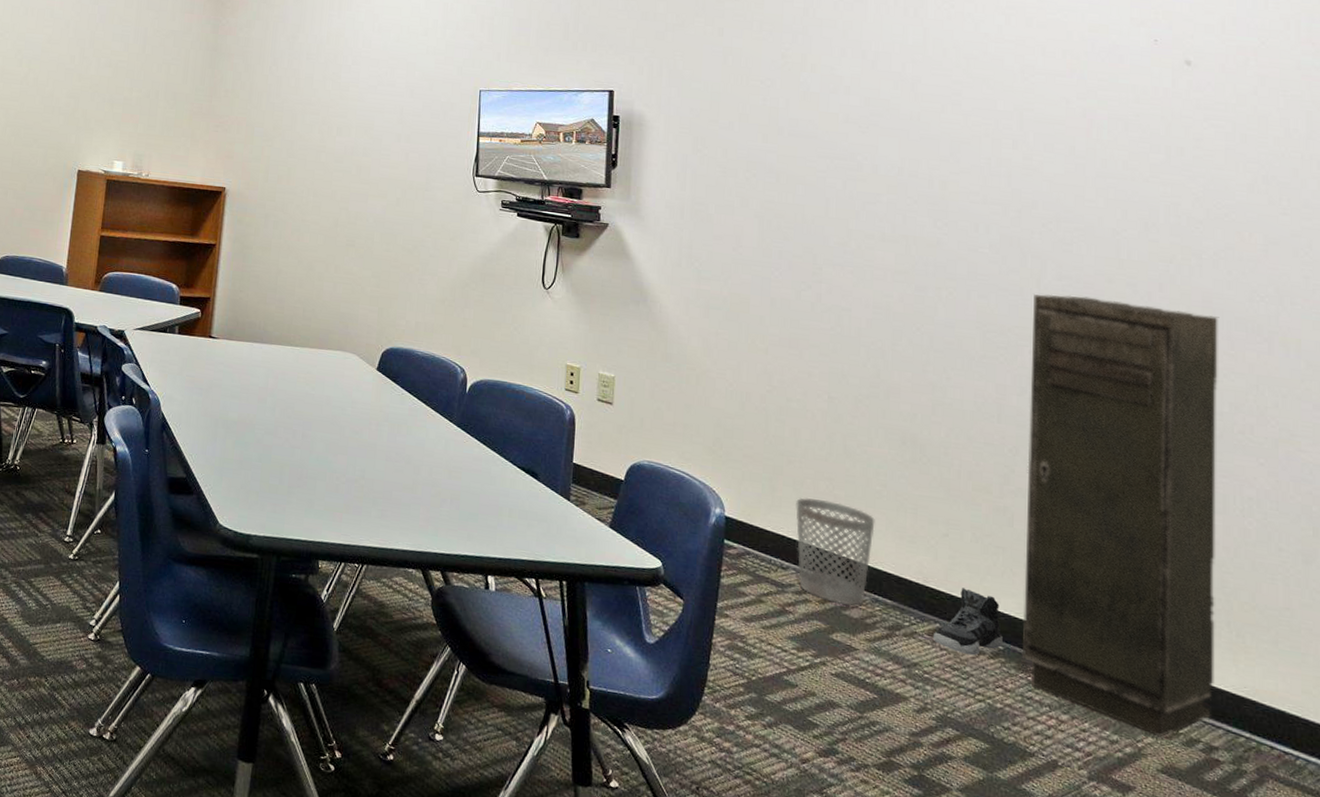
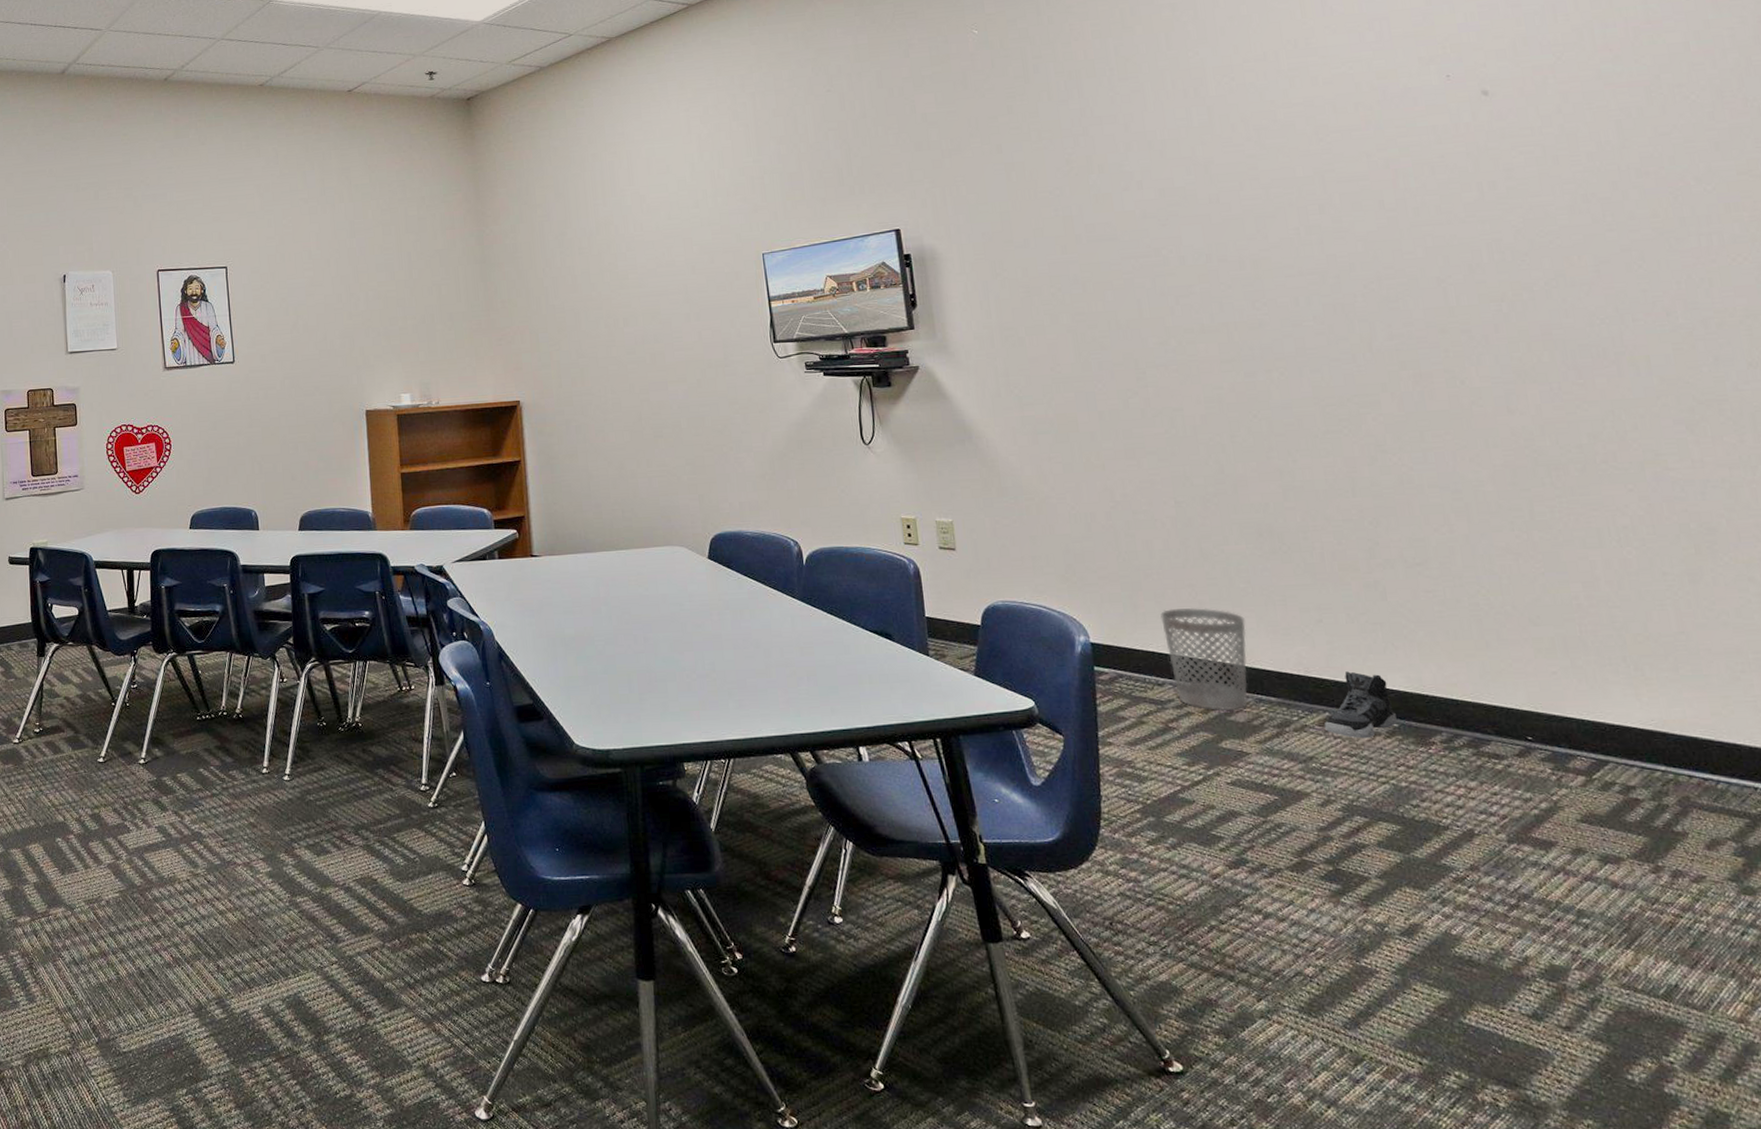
storage cabinet: present [1021,294,1220,738] -> none [1367,348,1622,787]

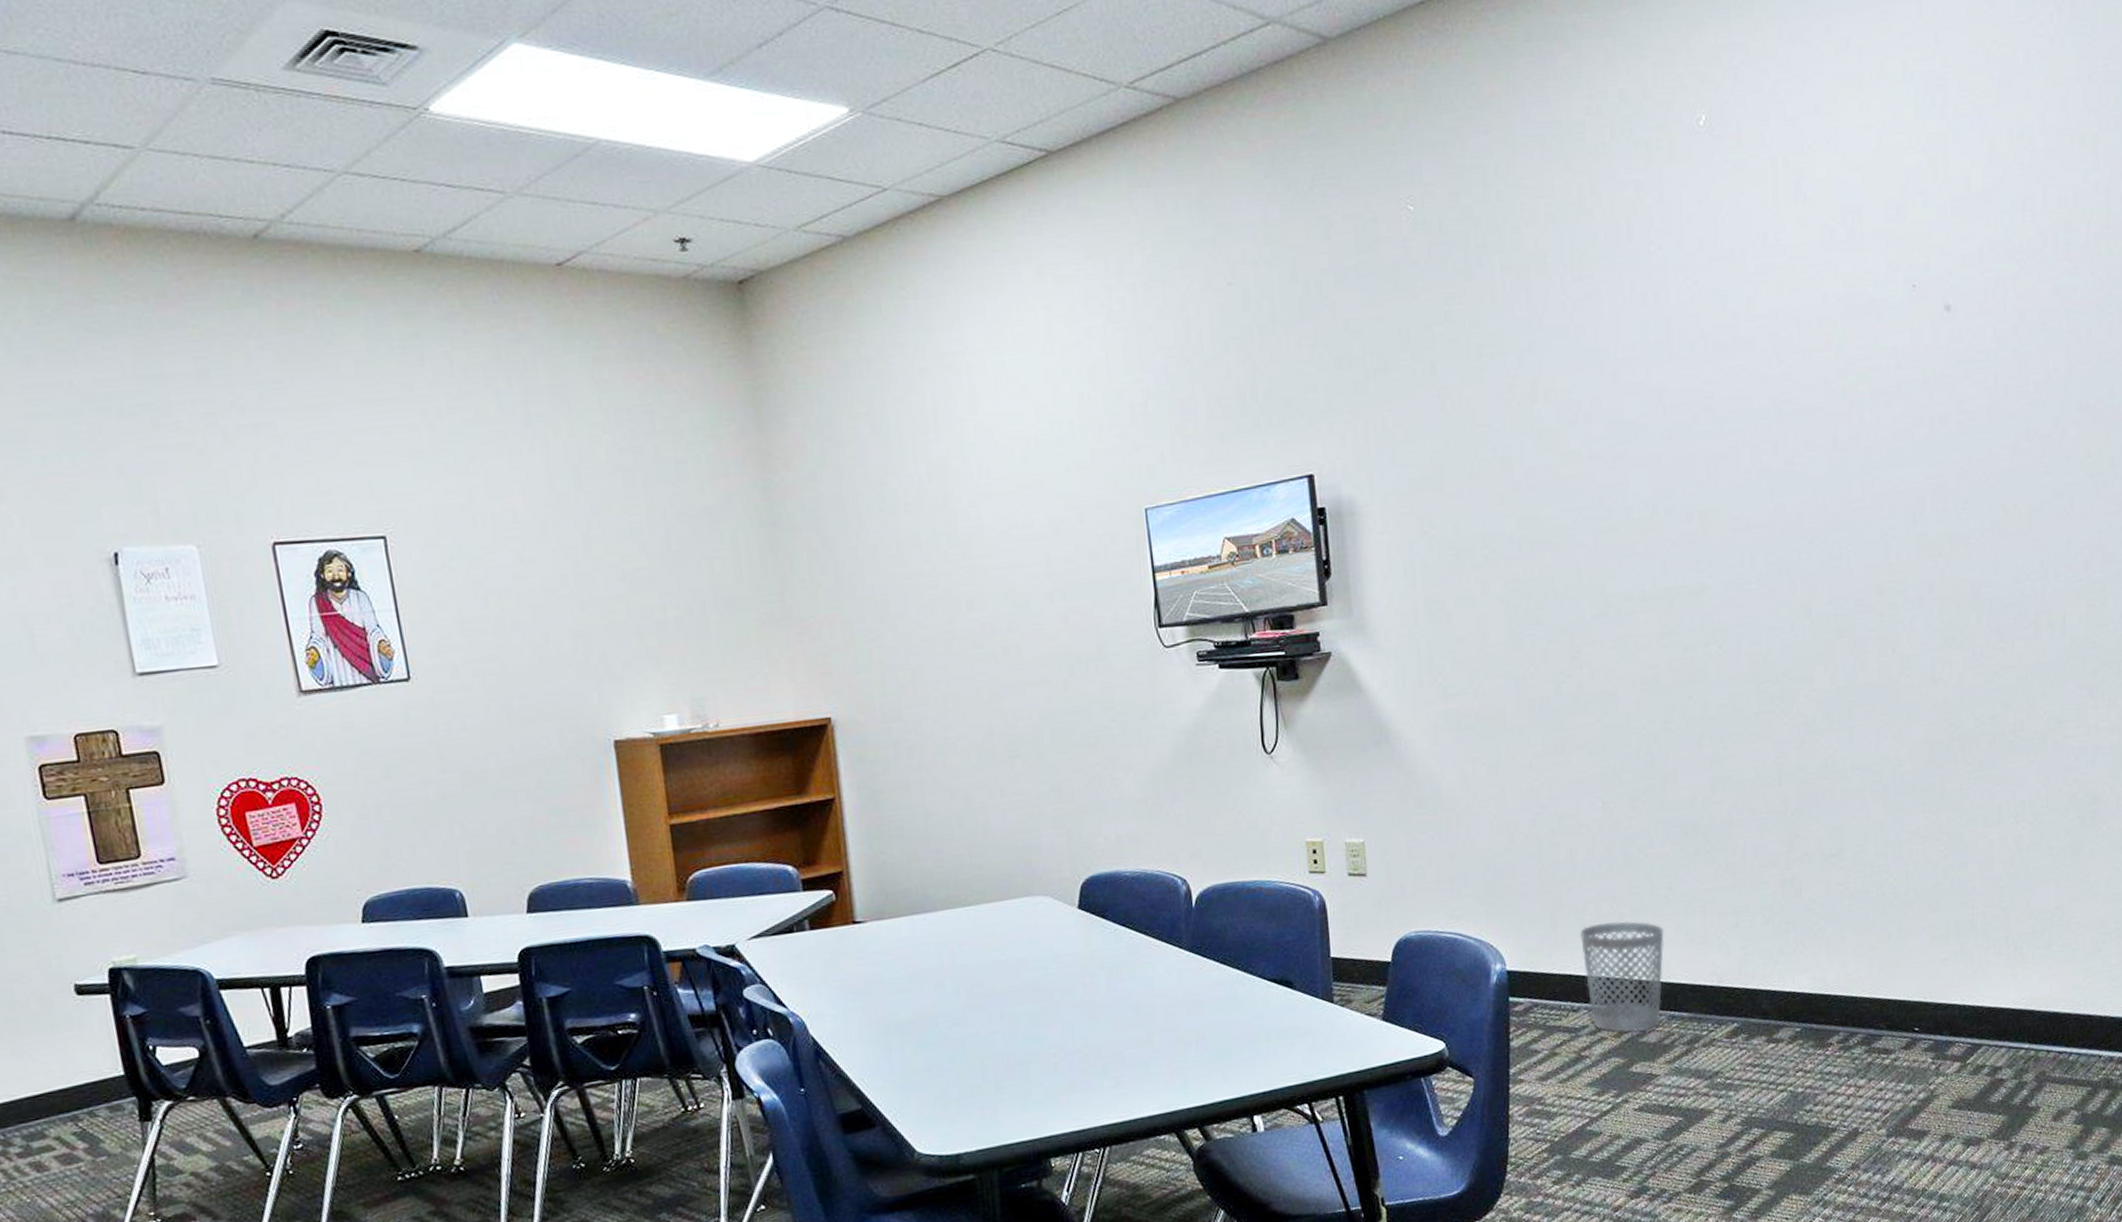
sneaker: present [1325,671,1397,739] -> none [1732,977,1799,1047]

